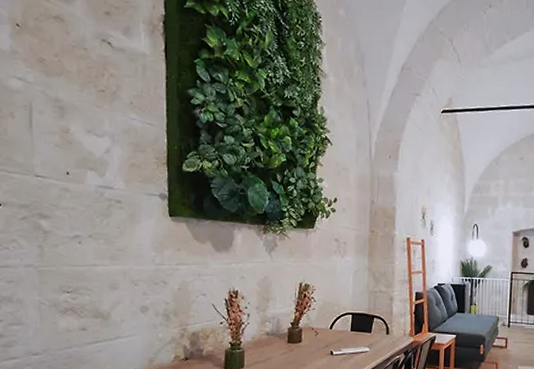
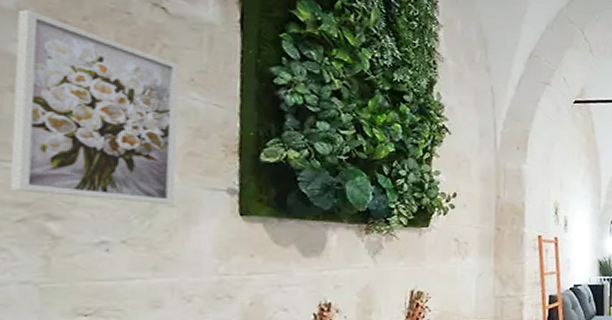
wall art: none [13,51,123,207] -> present [10,9,180,205]

